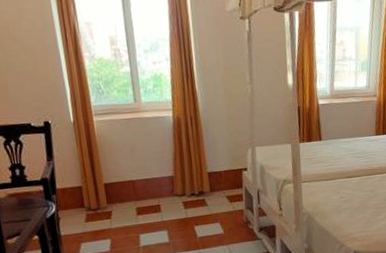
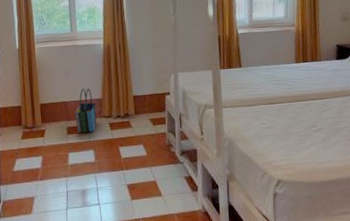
tote bag: none [144,165,170,213] -> present [75,88,97,133]

